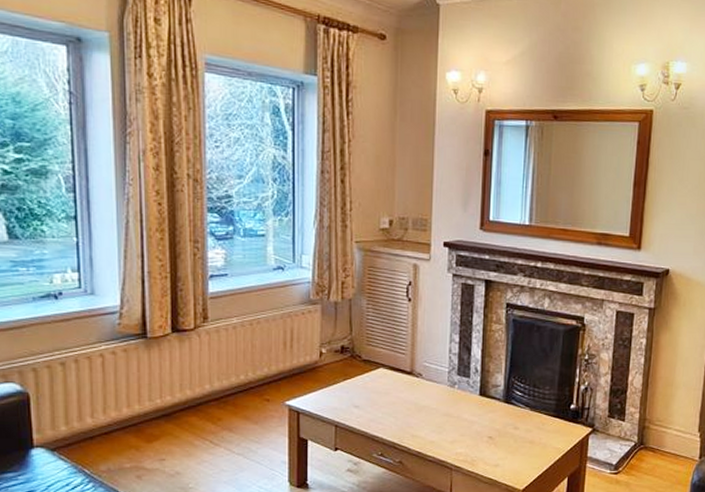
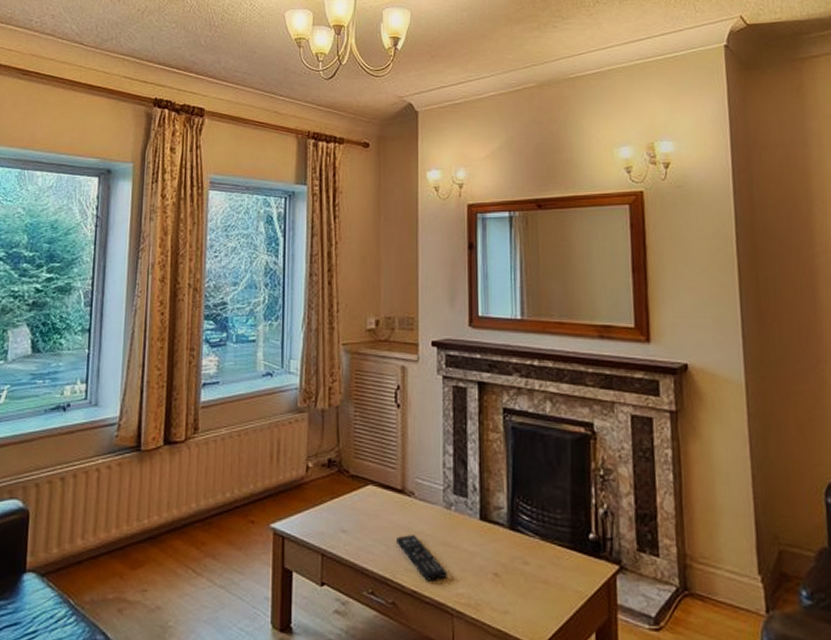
remote control: none [405,408,448,444] -> present [397,535,447,581]

